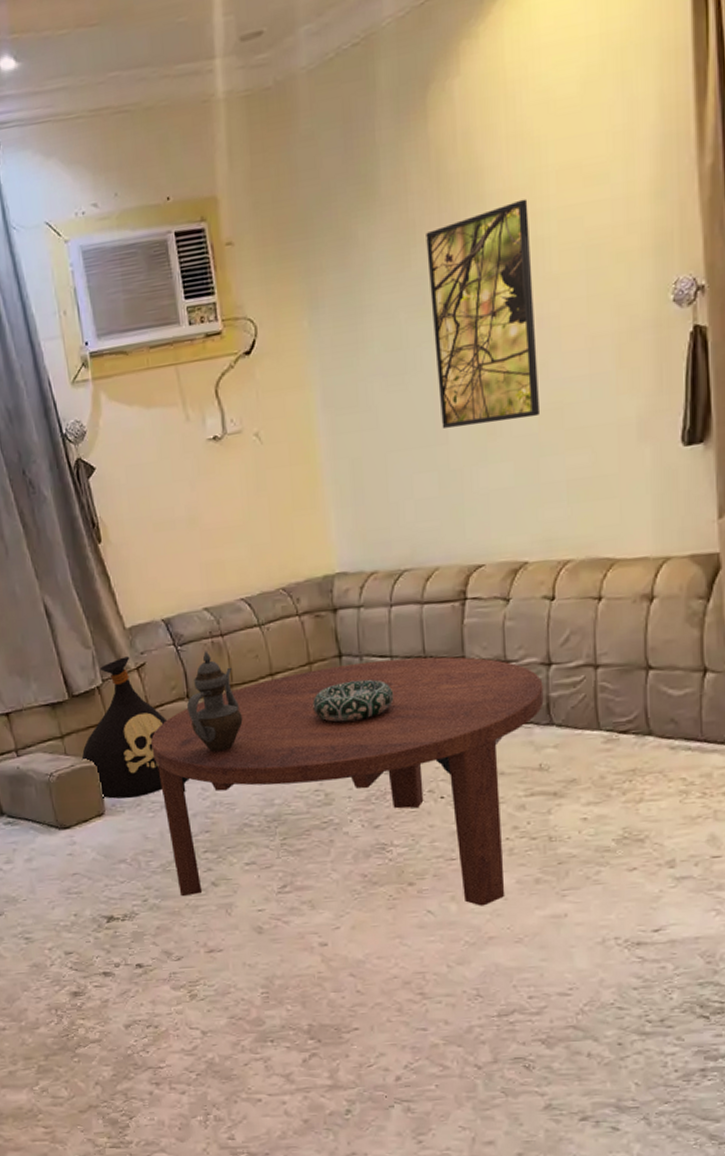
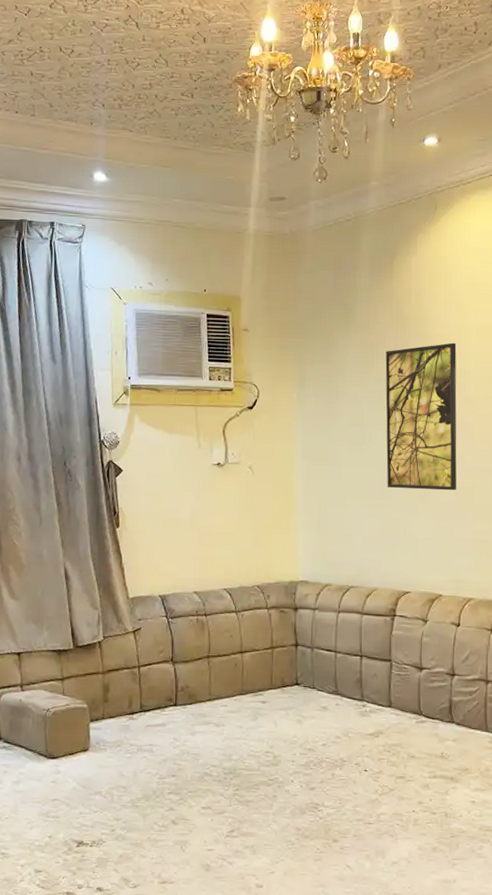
bag: present [81,656,168,799] -> none [76,620,153,739]
coffee table: present [151,656,544,906] -> none [136,653,448,866]
teapot: present [187,651,243,752] -> none [170,625,214,710]
decorative bowl: present [312,679,394,723] -> none [271,666,335,699]

